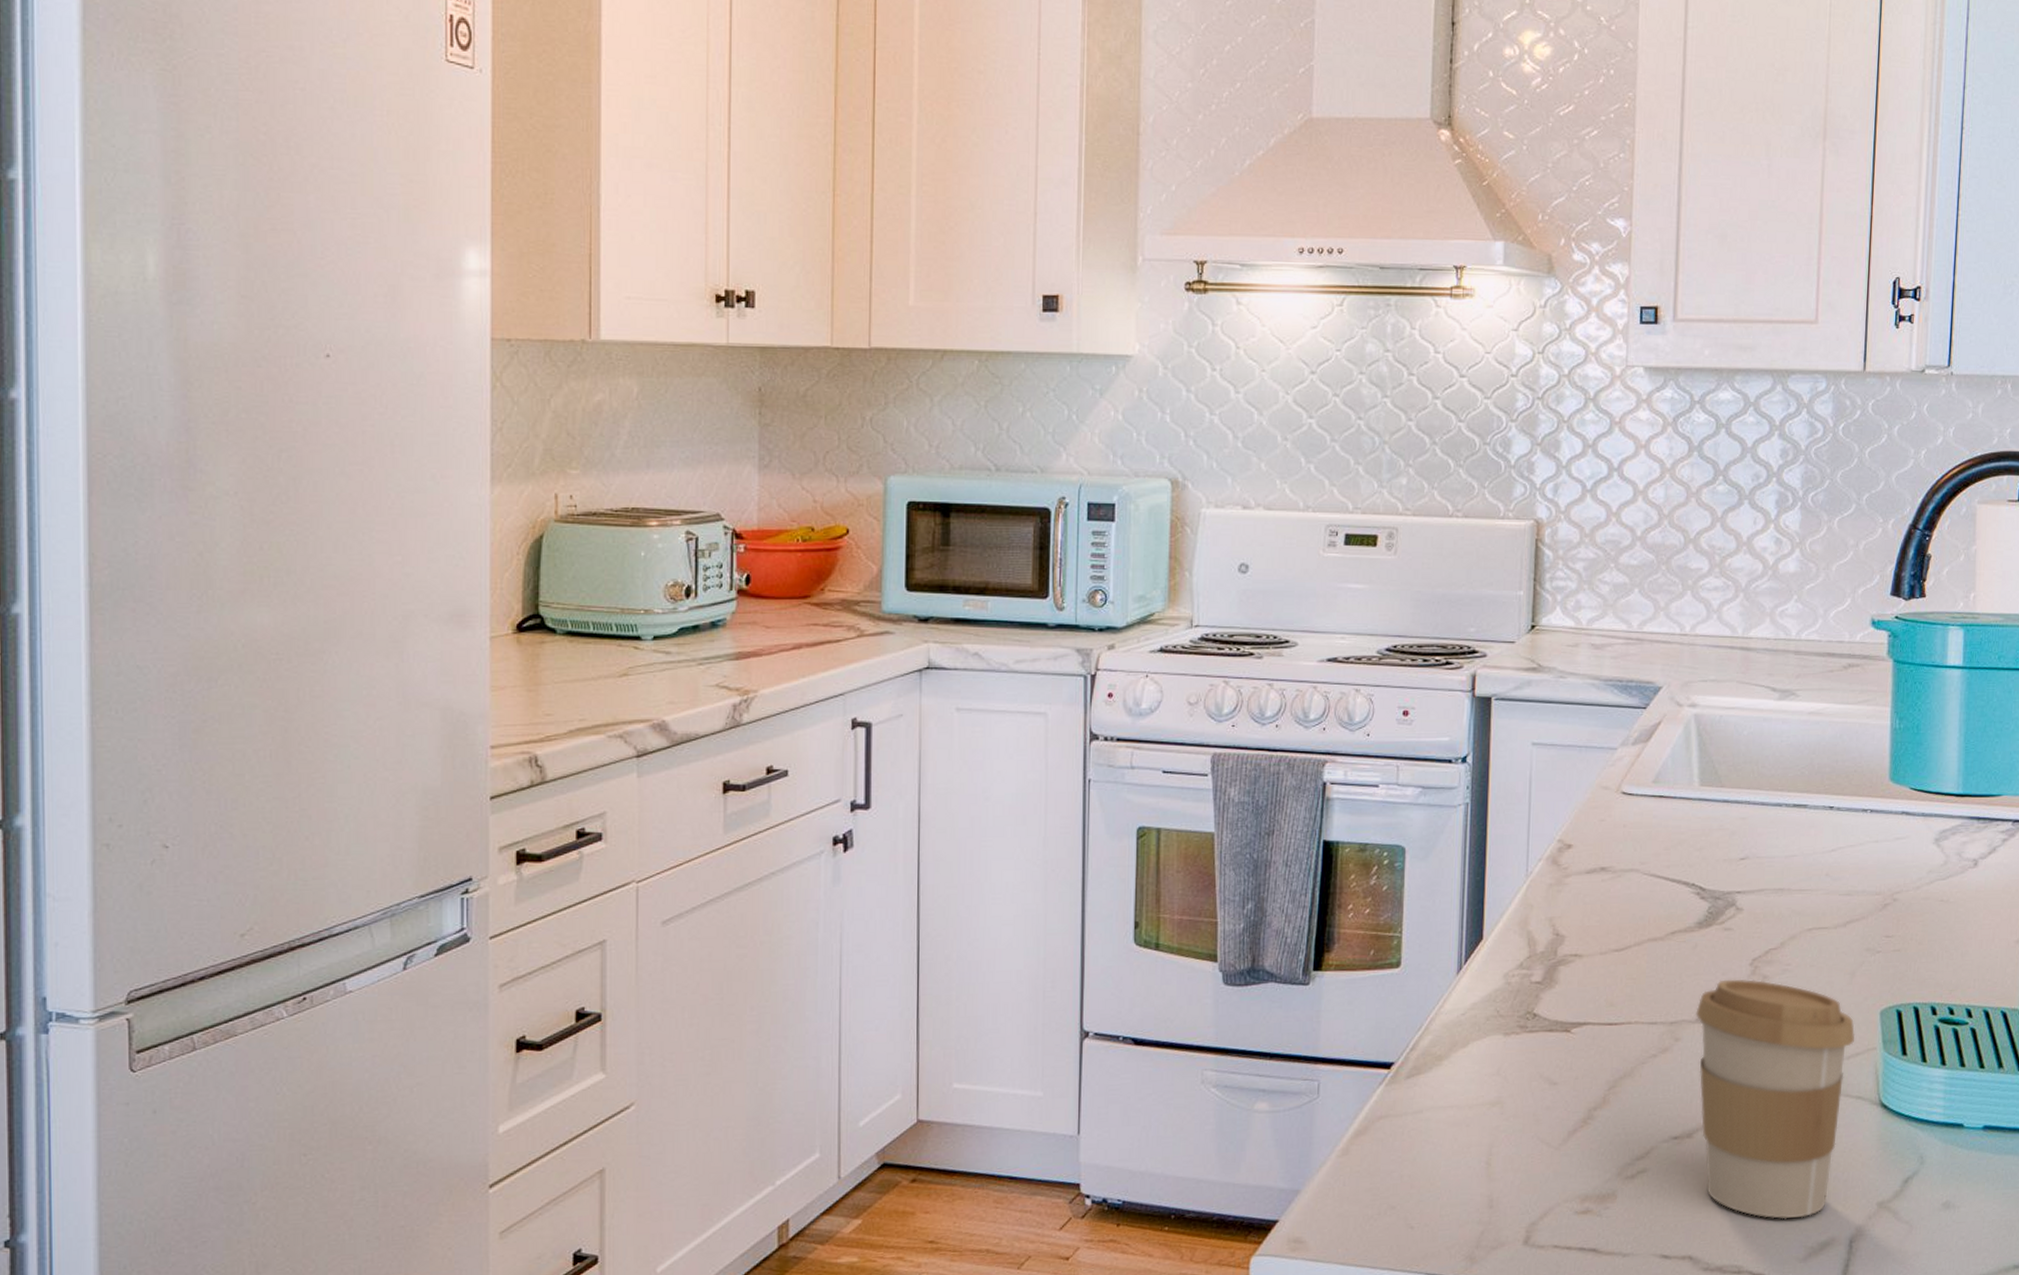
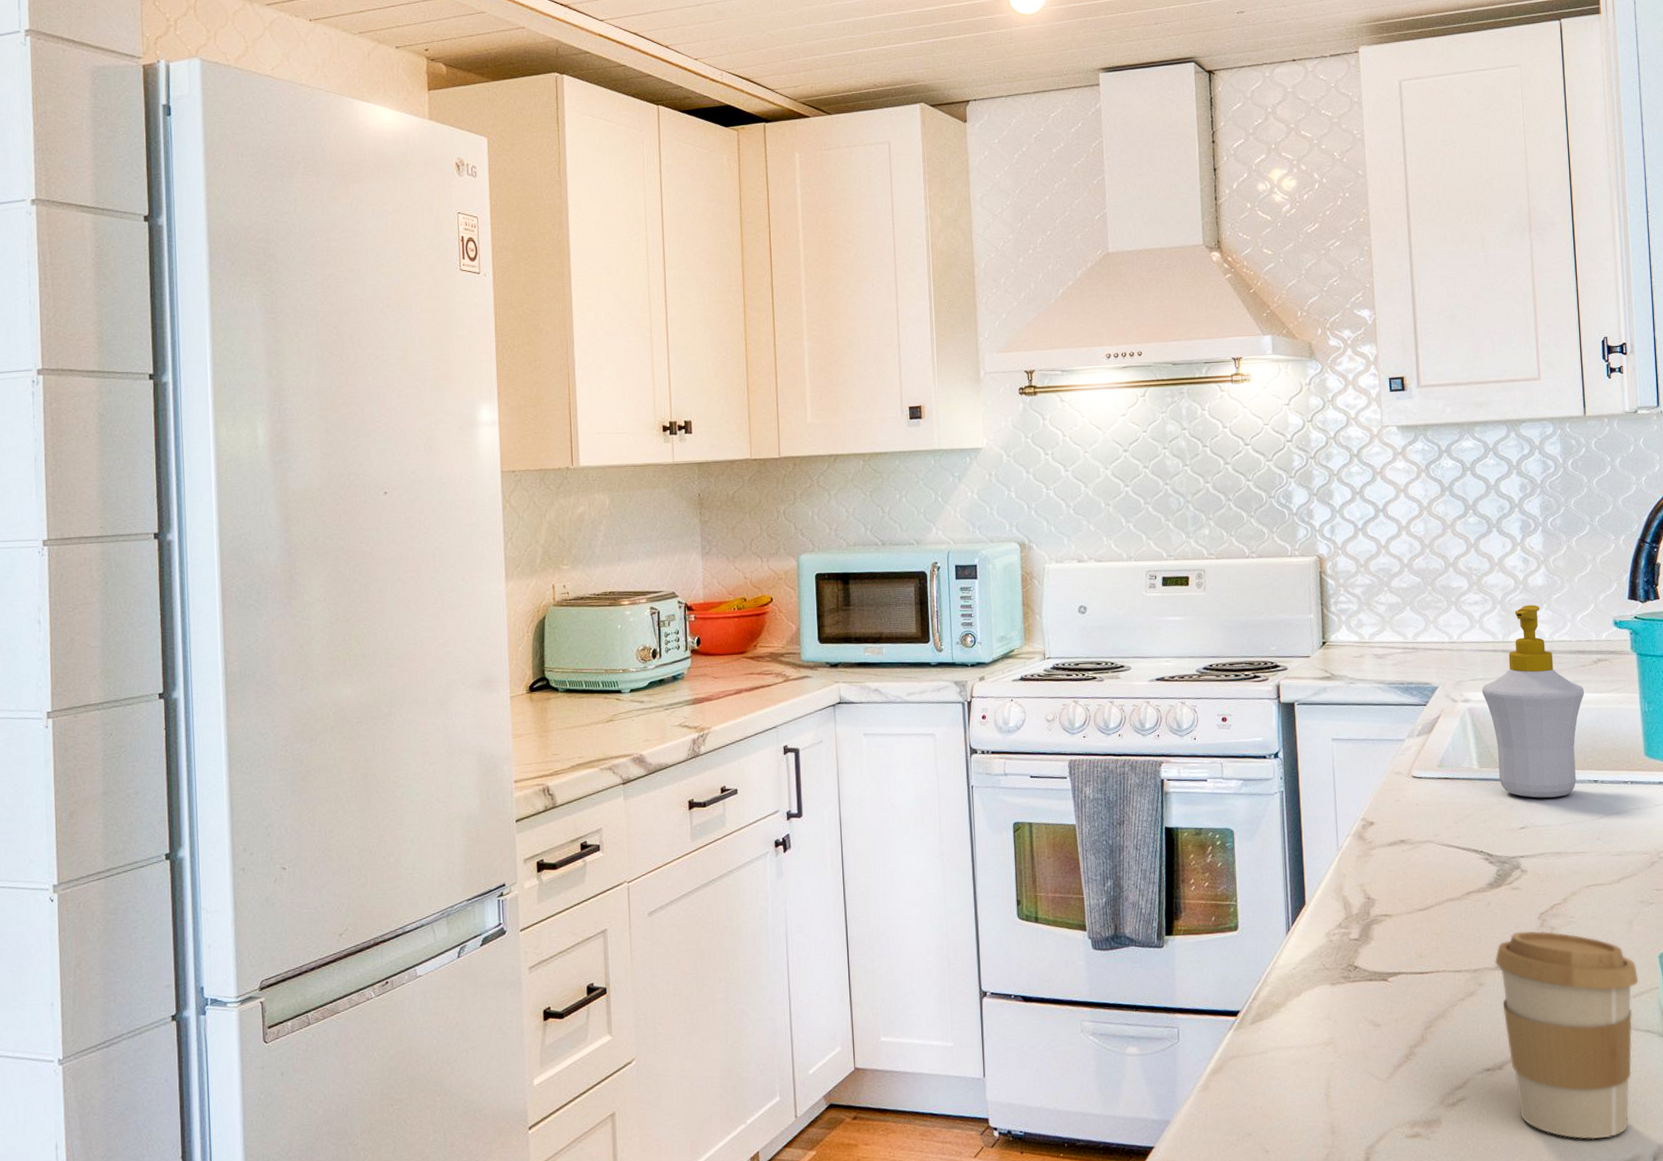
soap bottle: none [1712,595,1830,825] -> present [1482,604,1585,798]

